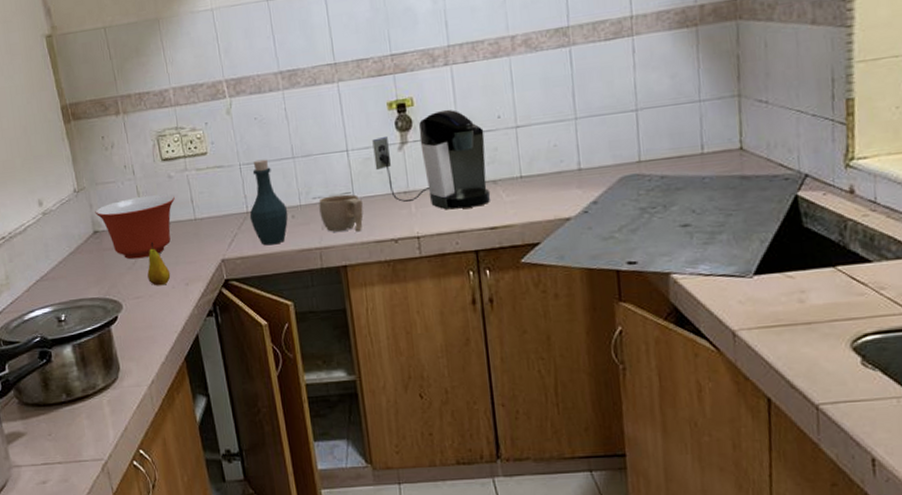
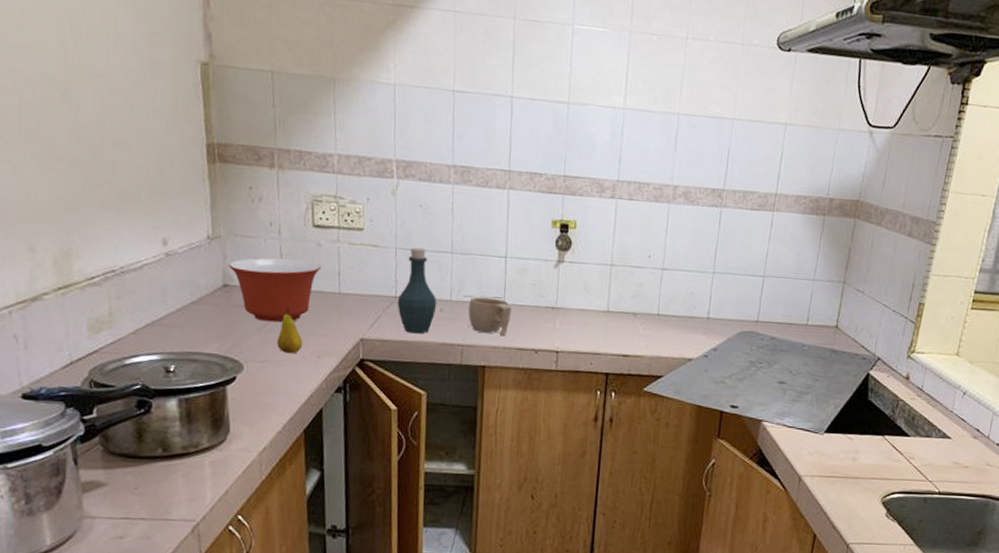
coffee maker: present [372,109,490,210] -> none [529,238,634,334]

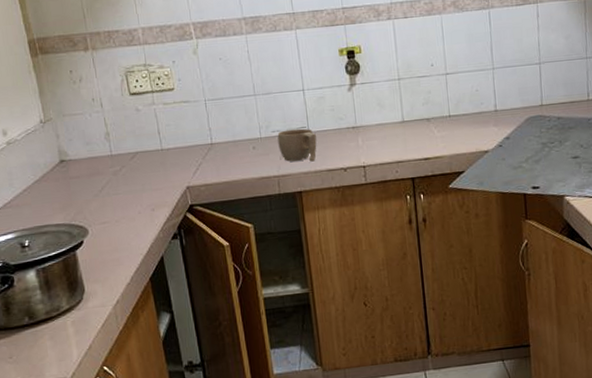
mixing bowl: present [228,257,321,323] -> none [61,126,142,187]
fruit: present [277,307,303,354] -> none [114,170,137,212]
bottle: present [397,247,437,334] -> none [213,95,250,174]

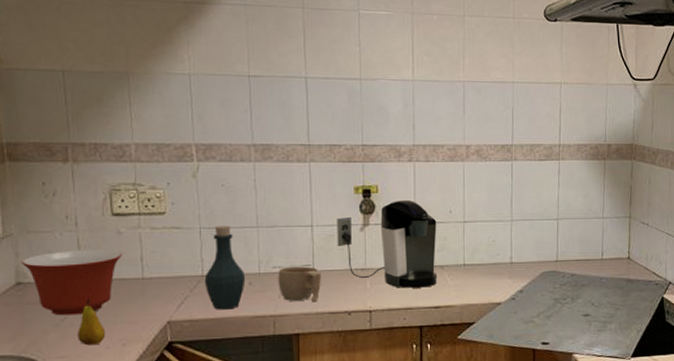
mixing bowl: none [61,126,142,187] -> present [21,250,122,316]
fruit: none [114,170,137,212] -> present [78,298,106,346]
bottle: none [213,95,250,174] -> present [204,225,246,310]
coffee maker: none [325,57,424,143] -> present [337,199,437,288]

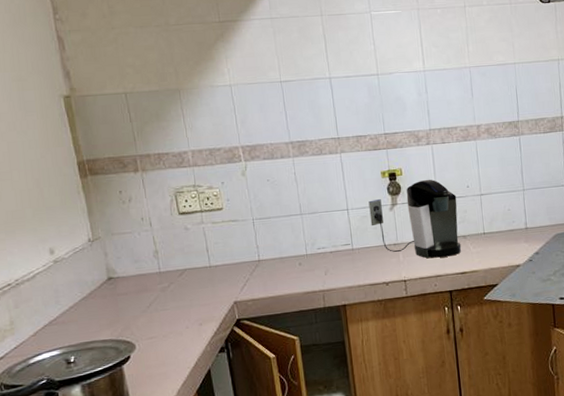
mixing bowl: present [21,250,122,316] -> none [110,244,191,303]
fruit: present [78,298,106,346] -> none [162,286,185,327]
bottle: present [204,225,246,310] -> none [261,215,296,289]
cup: present [278,266,321,303] -> none [322,245,361,277]

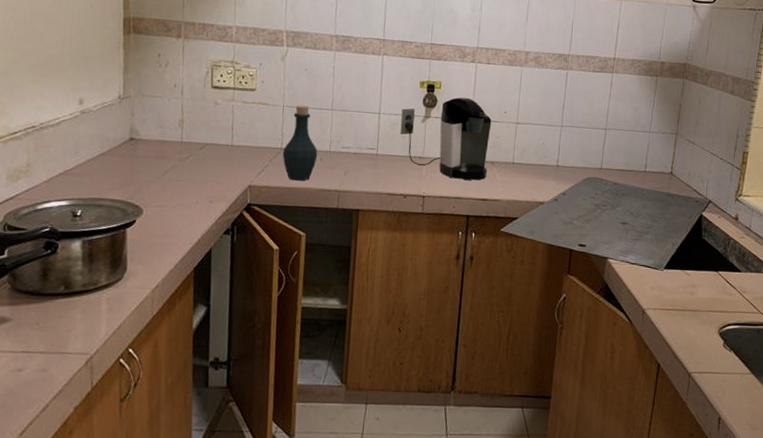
bottle: none [261,215,296,289] -> present [282,105,318,181]

